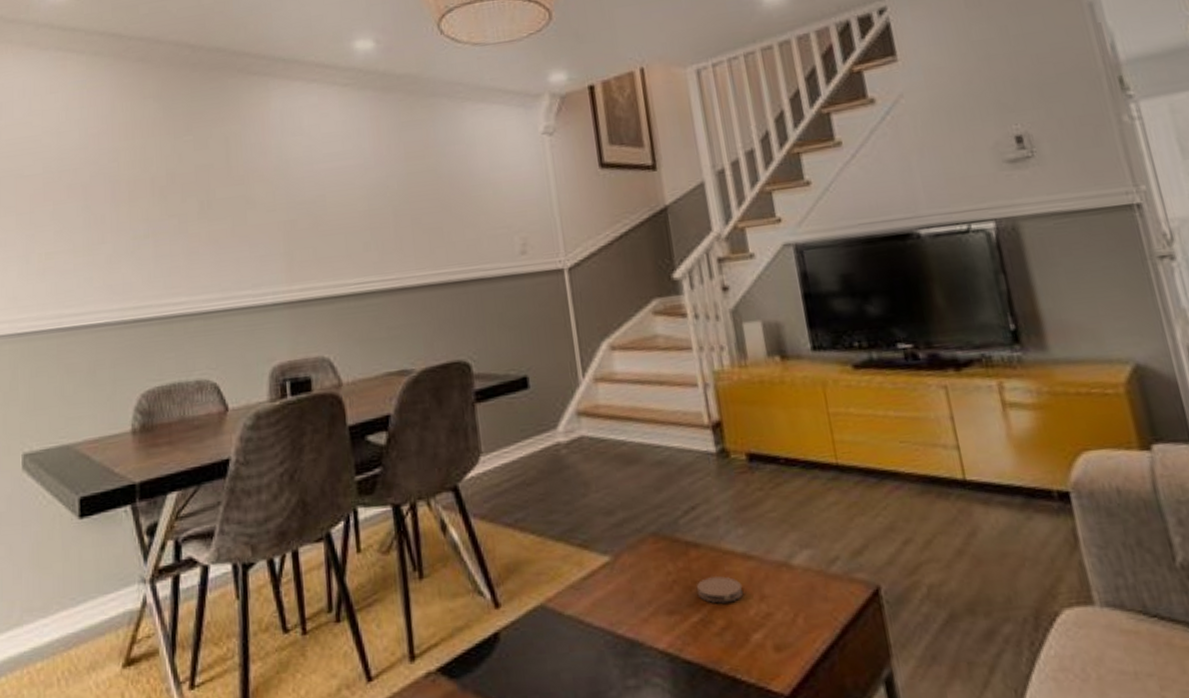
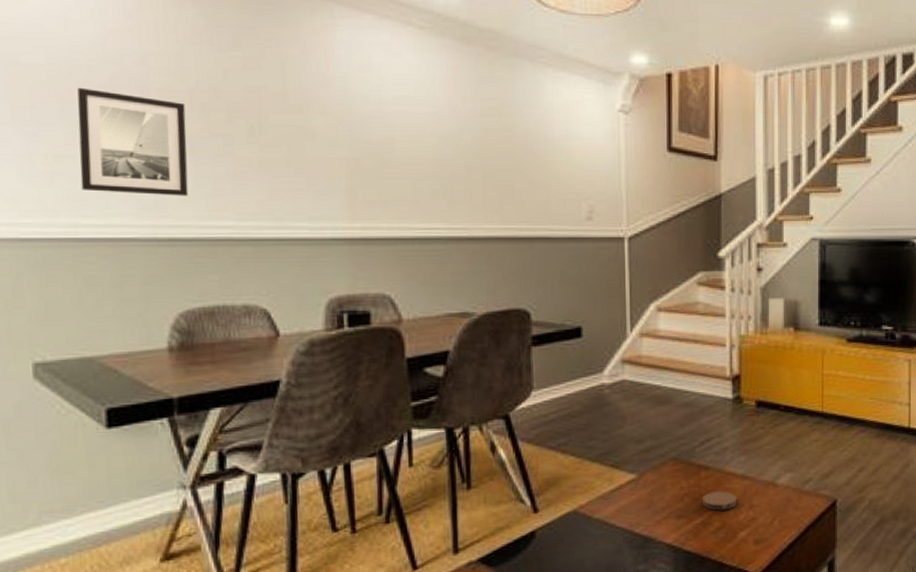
wall art: none [65,189,150,283] -> present [77,87,189,196]

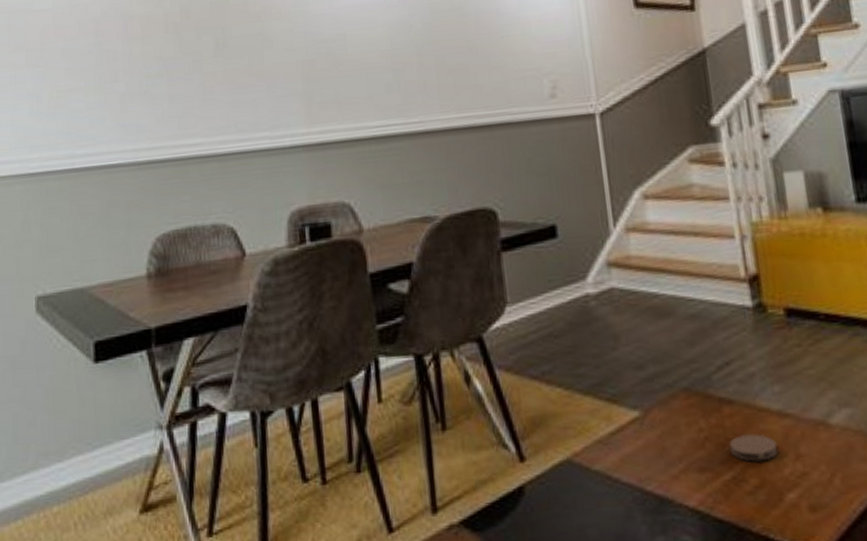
wall art: present [77,87,189,196] -> none [76,24,164,122]

